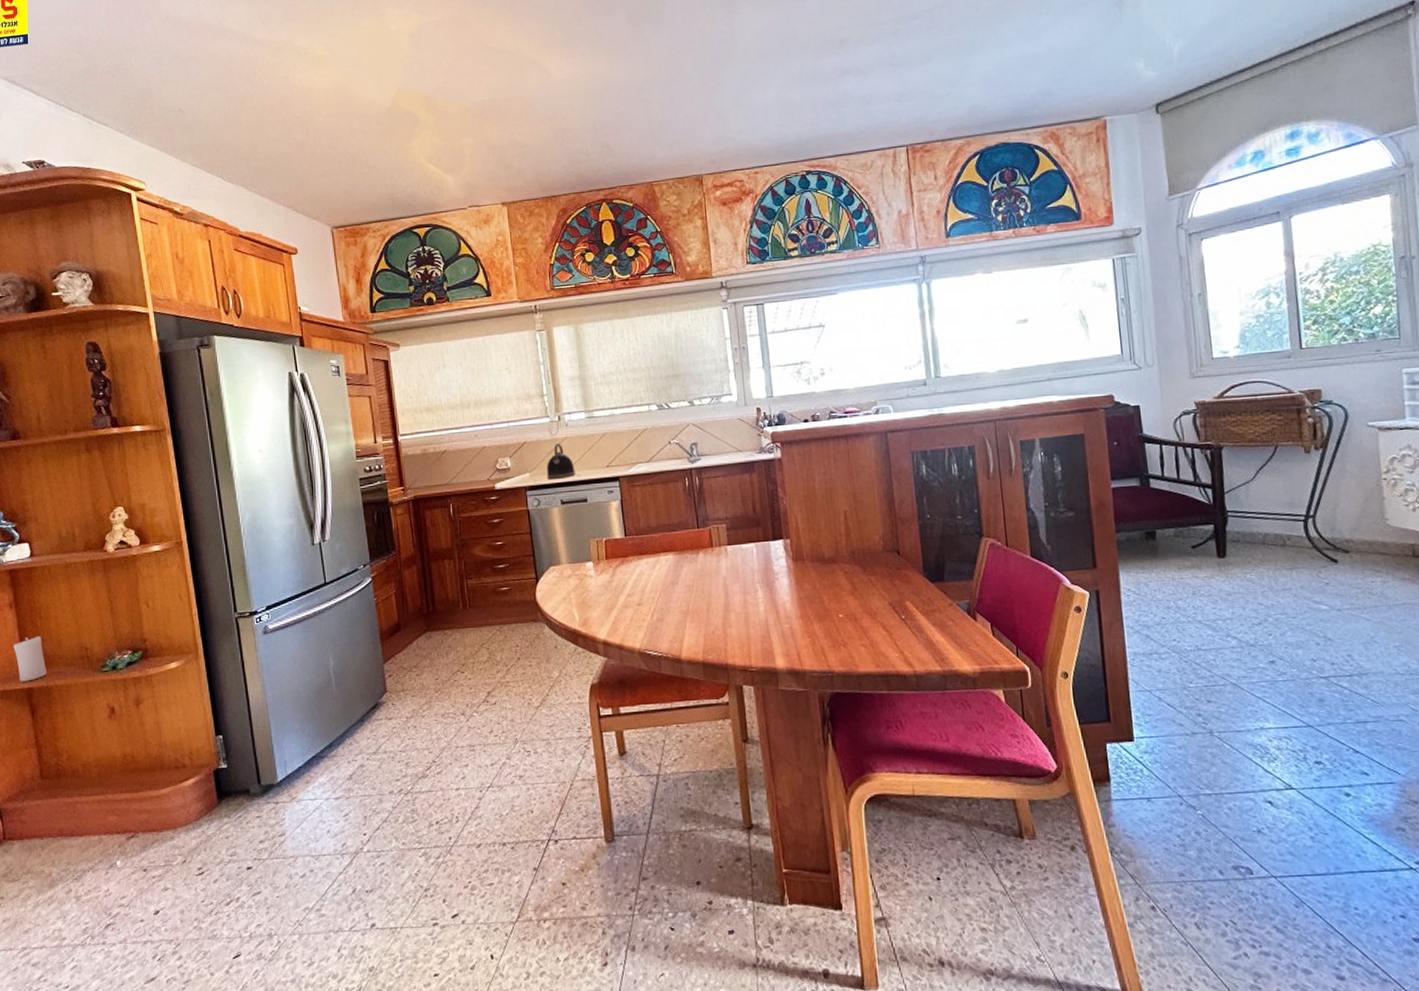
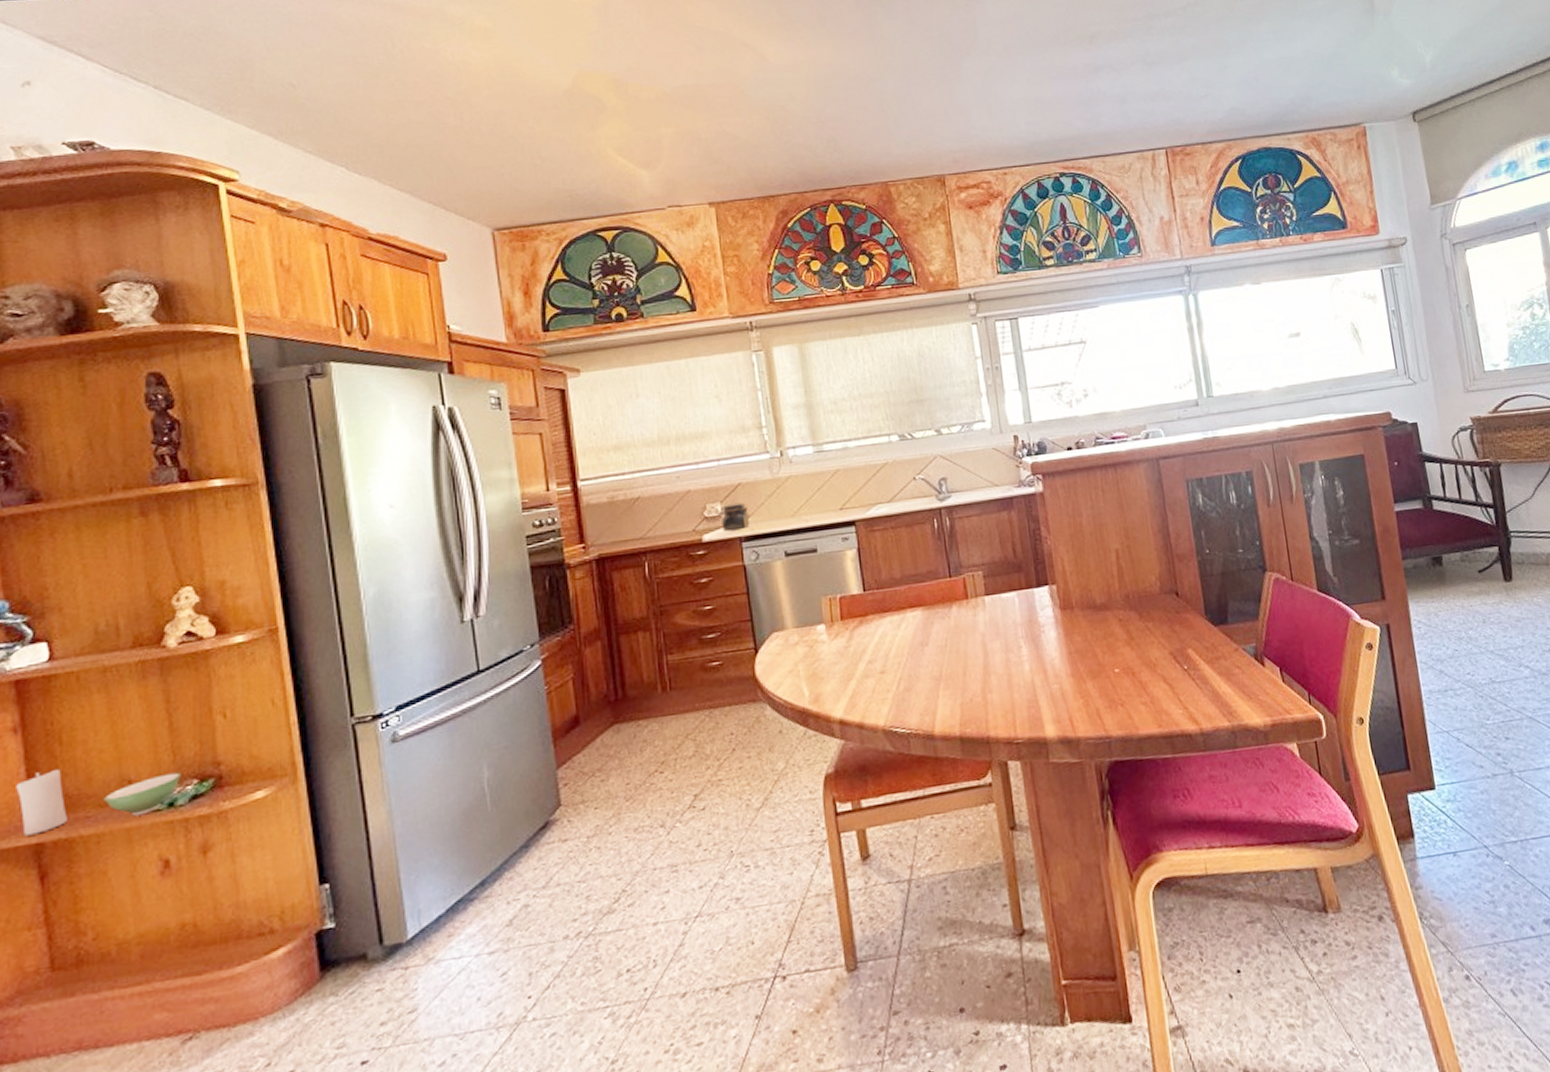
bowl: none [69,644,120,674] -> present [103,772,181,817]
jar: none [508,458,533,482] -> present [718,502,750,532]
kettle: present [546,442,576,480] -> none [766,482,803,529]

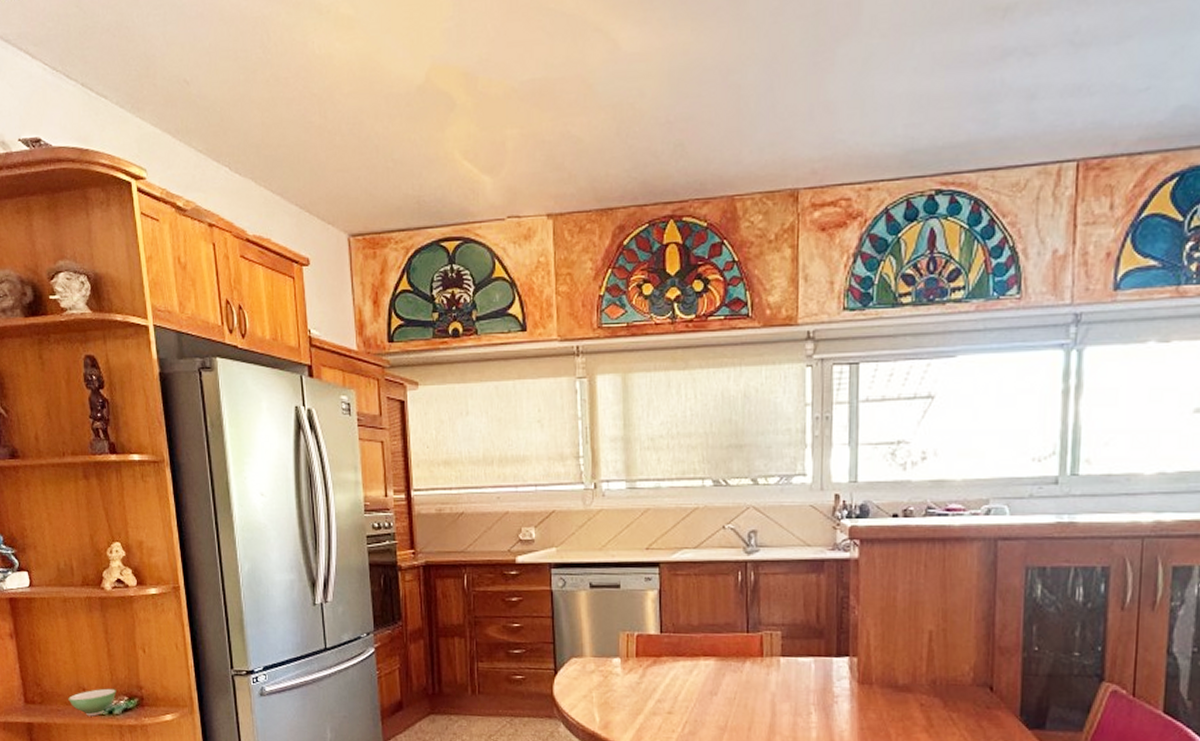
candle: present [16,768,67,836] -> none [14,670,46,716]
jar: present [718,502,750,532] -> none [532,529,561,557]

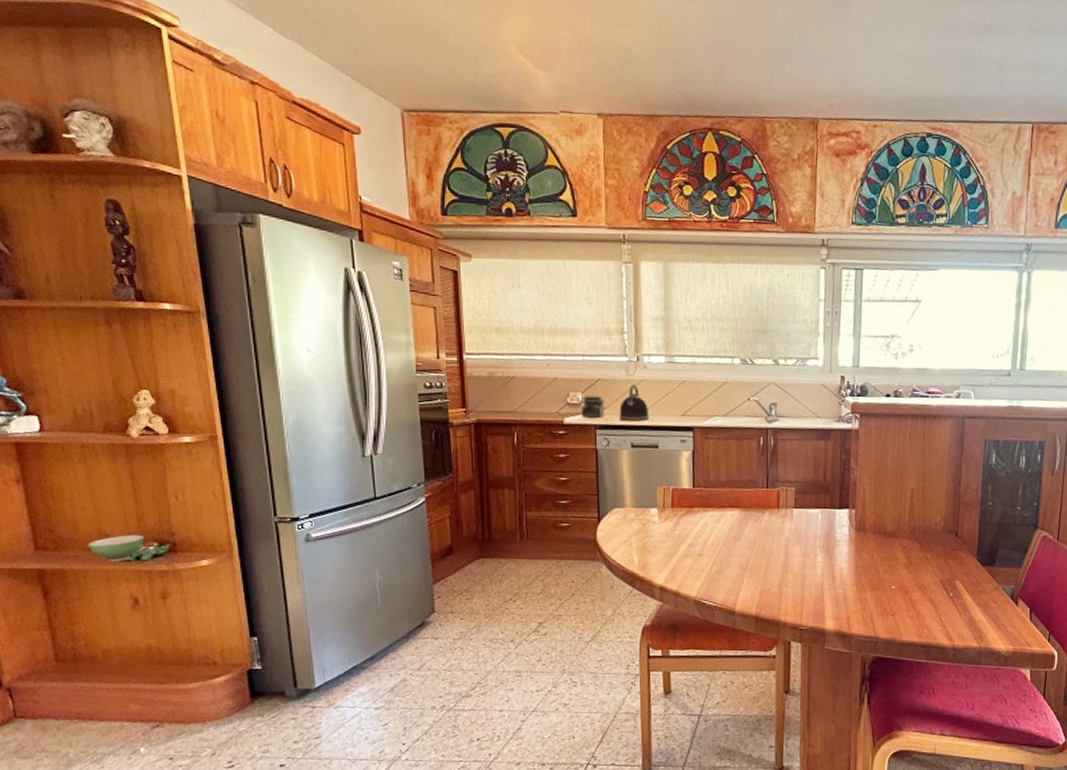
jar: none [532,529,561,557] -> present [579,394,606,419]
kettle: none [575,515,609,559] -> present [619,384,649,422]

